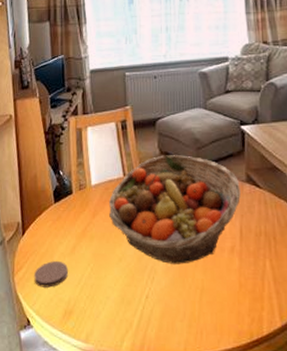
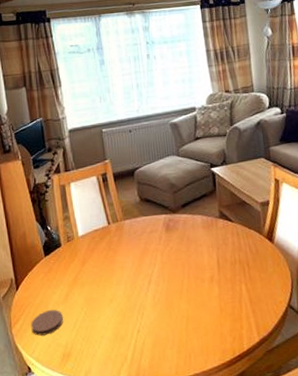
fruit basket: present [108,155,241,264] -> none [96,200,216,299]

